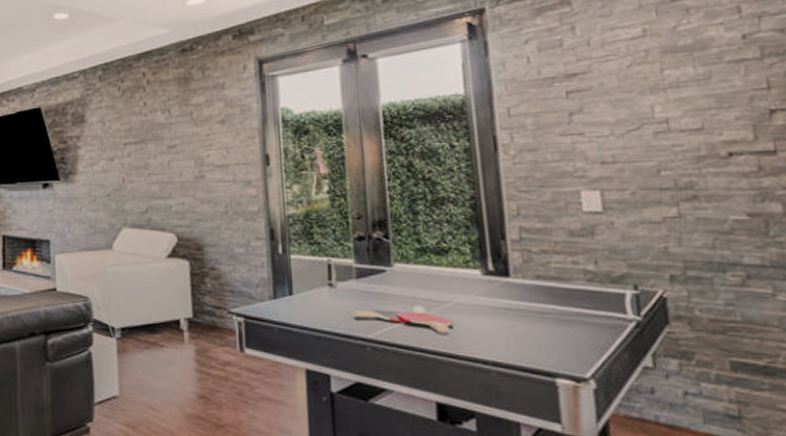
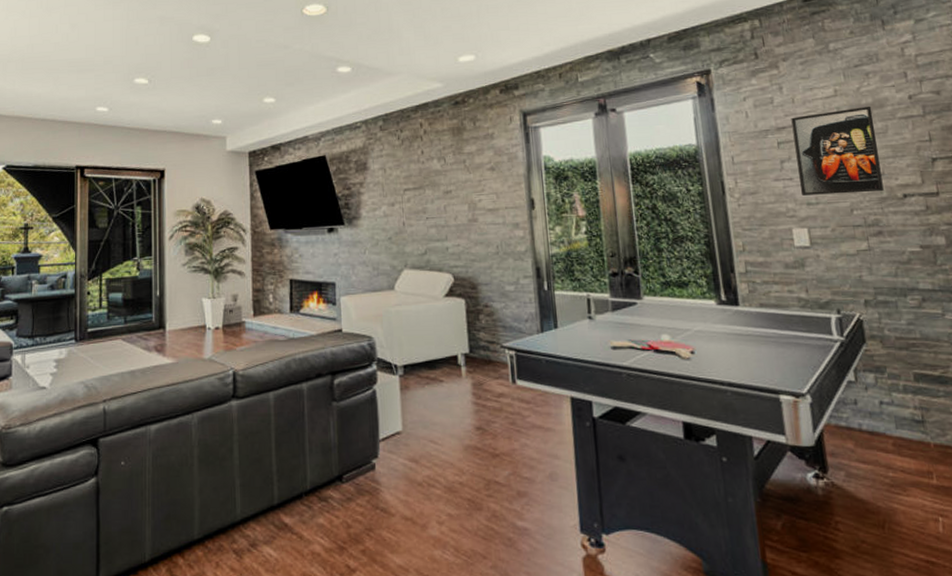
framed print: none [584,47,703,153] -> present [791,106,884,196]

